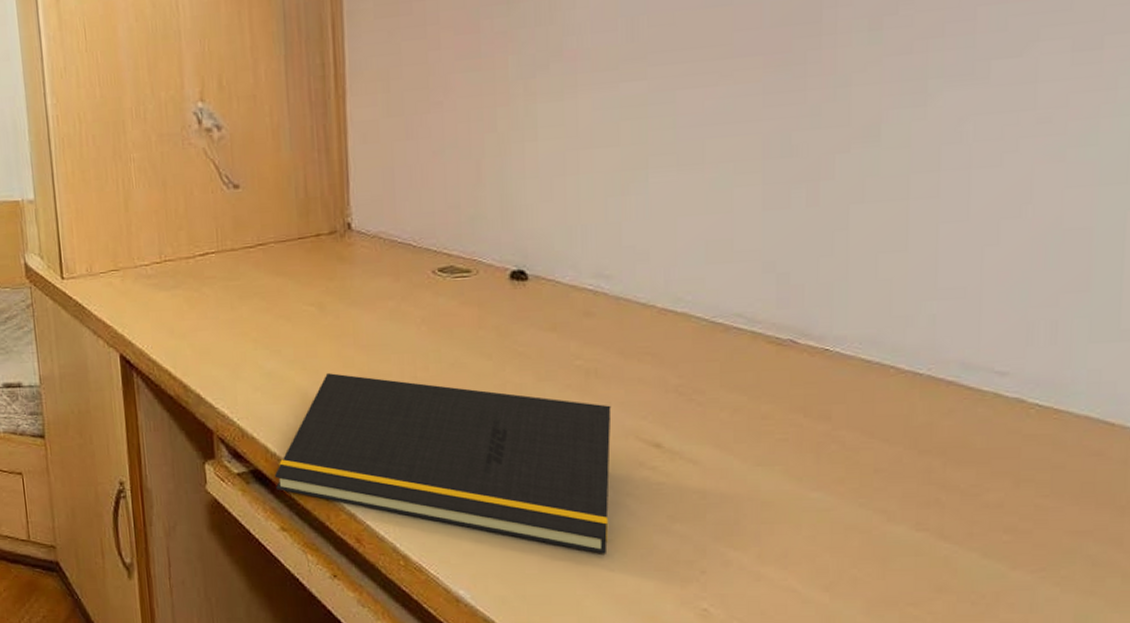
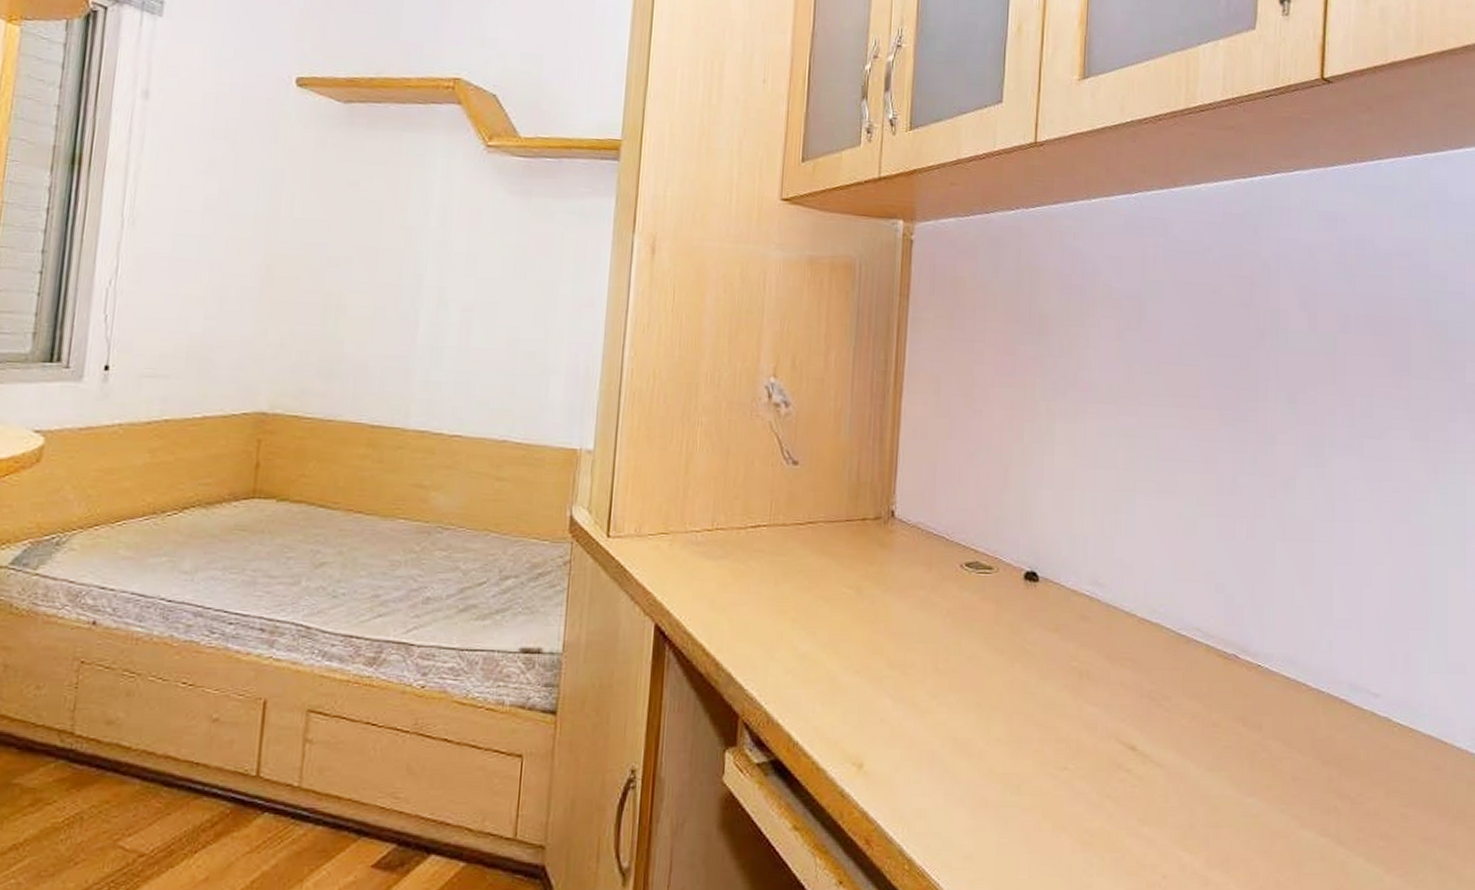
notepad: present [274,373,612,554] -> none [793,659,1098,858]

